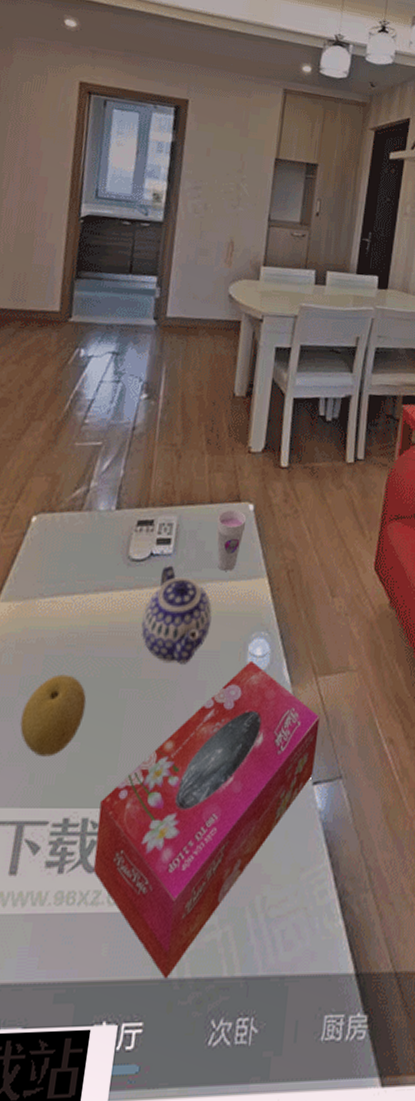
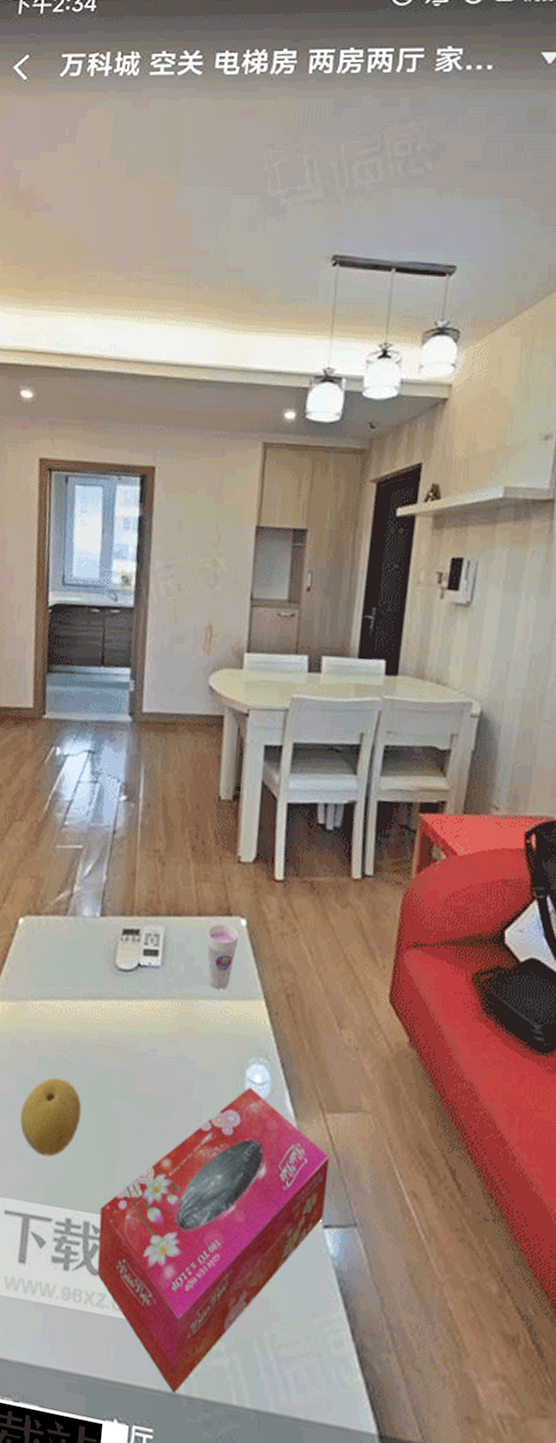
teapot: present [141,565,212,664] -> none [132,977,205,1083]

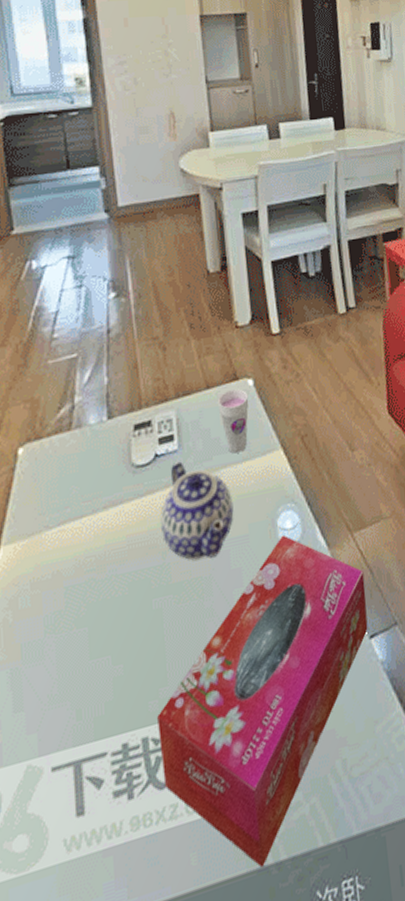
fruit: present [20,1077,82,1157] -> none [53,600,121,690]
teapot: none [132,977,205,1083] -> present [161,461,234,561]

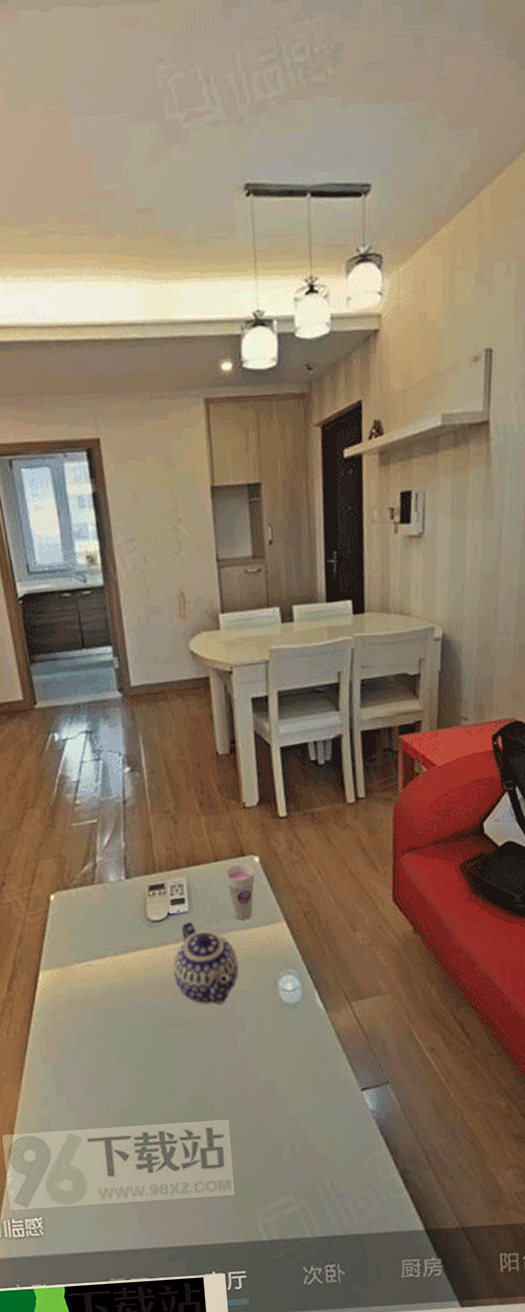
tissue box: present [157,534,368,868] -> none [171,994,361,1241]

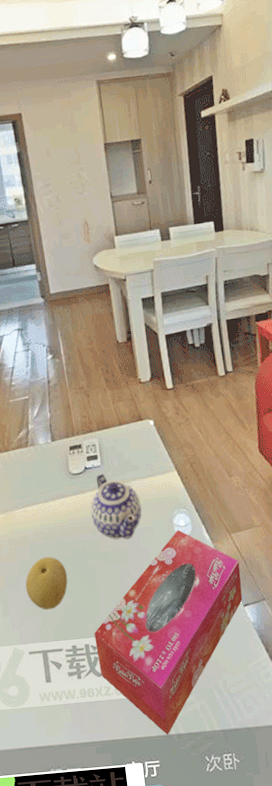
fruit: none [86,1023,141,1089] -> present [25,556,68,610]
tissue box: none [171,994,361,1241] -> present [94,529,243,735]
cup: present [224,864,255,921] -> none [127,427,151,471]

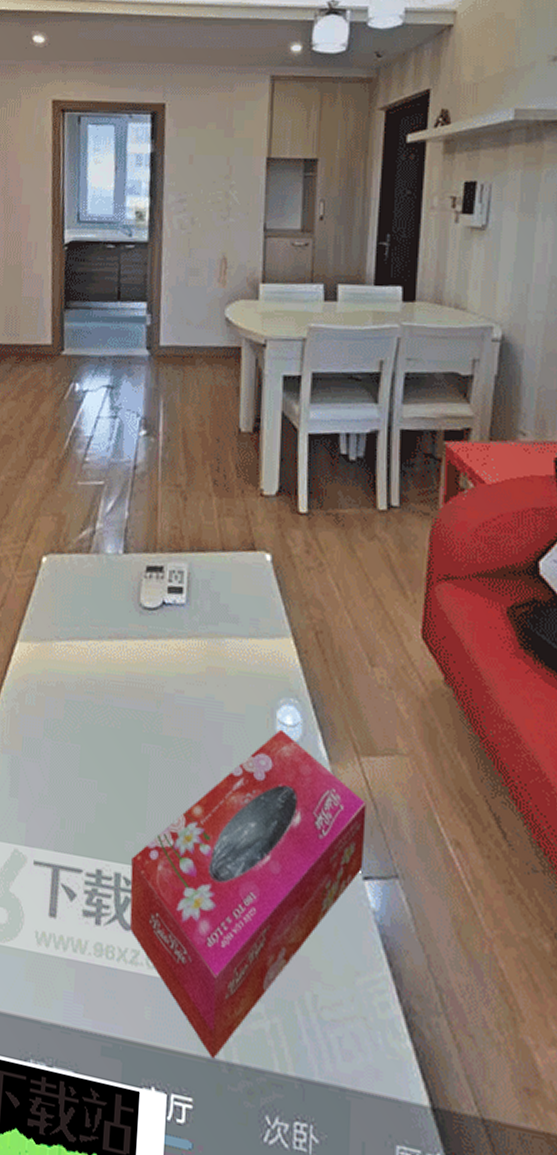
fruit: present [25,556,68,610] -> none [48,721,110,804]
teapot: present [91,473,142,539] -> none [159,615,233,725]

